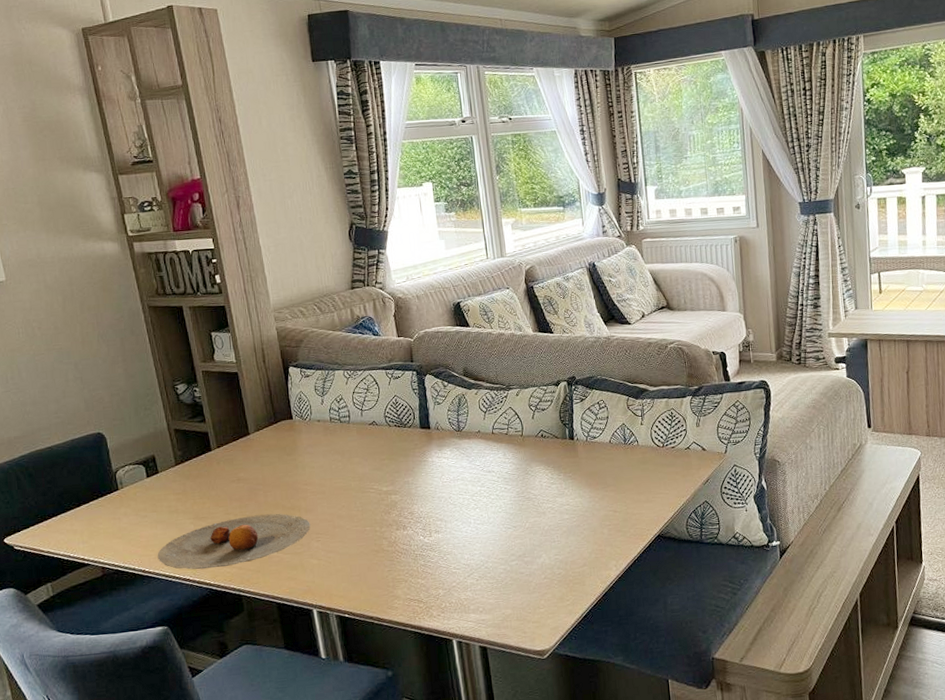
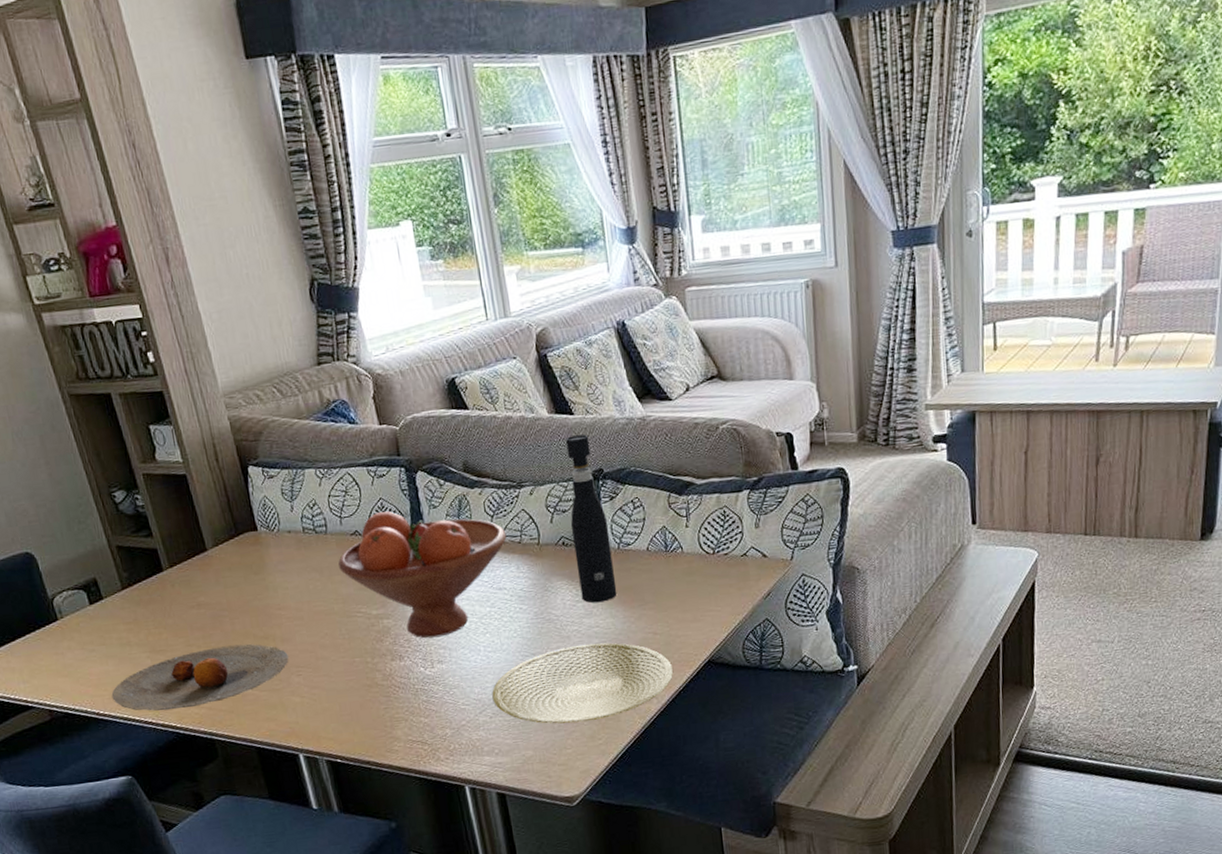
fruit bowl: none [357,406,496,512] -> present [338,511,507,639]
plate: none [479,518,629,587] -> present [492,642,673,724]
pepper grinder: none [546,349,585,485] -> present [566,434,617,603]

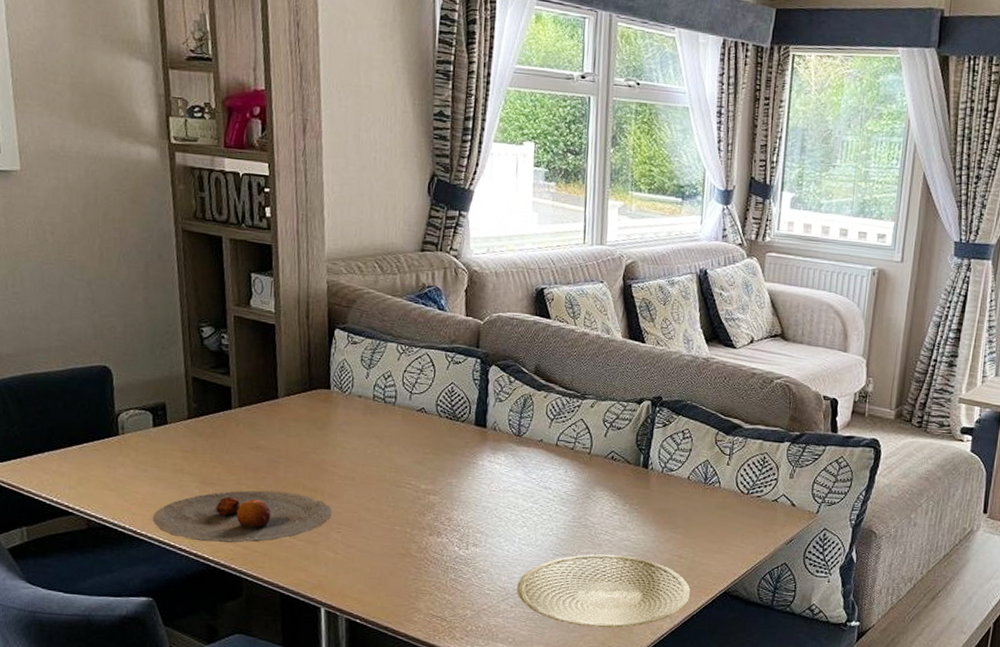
fruit bowl: present [338,511,507,639] -> none [399,395,562,522]
pepper grinder: present [566,434,617,603] -> none [619,362,657,519]

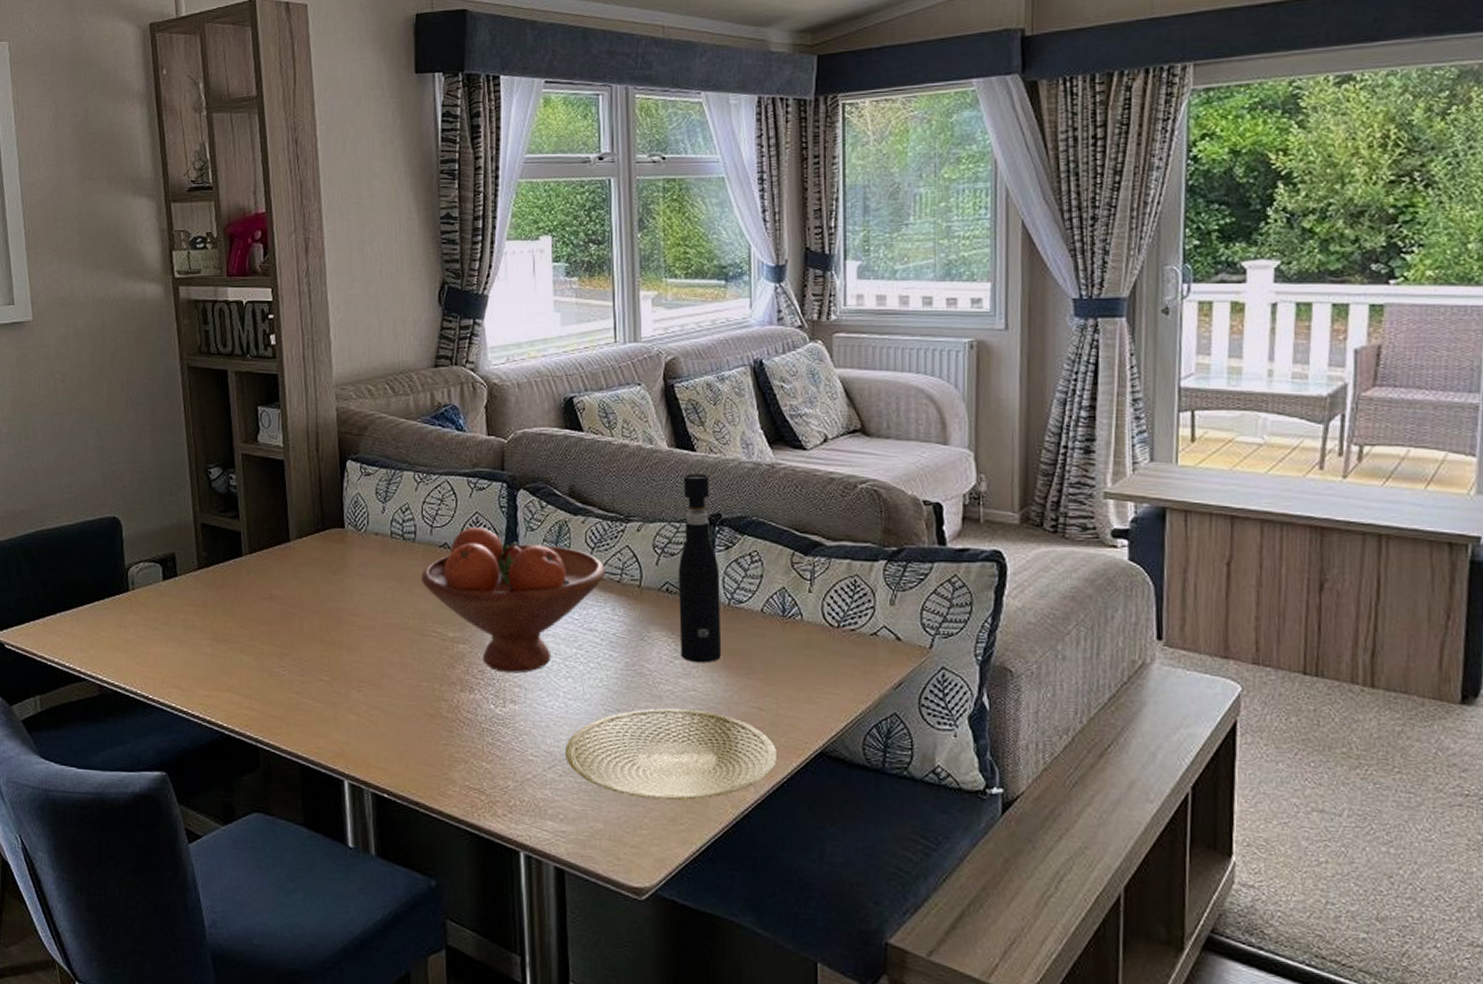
plate: present [152,490,333,543] -> none [164,645,352,708]
fruit bowl: none [399,395,562,522] -> present [422,527,606,674]
pepper grinder: none [619,362,657,519] -> present [678,474,722,663]

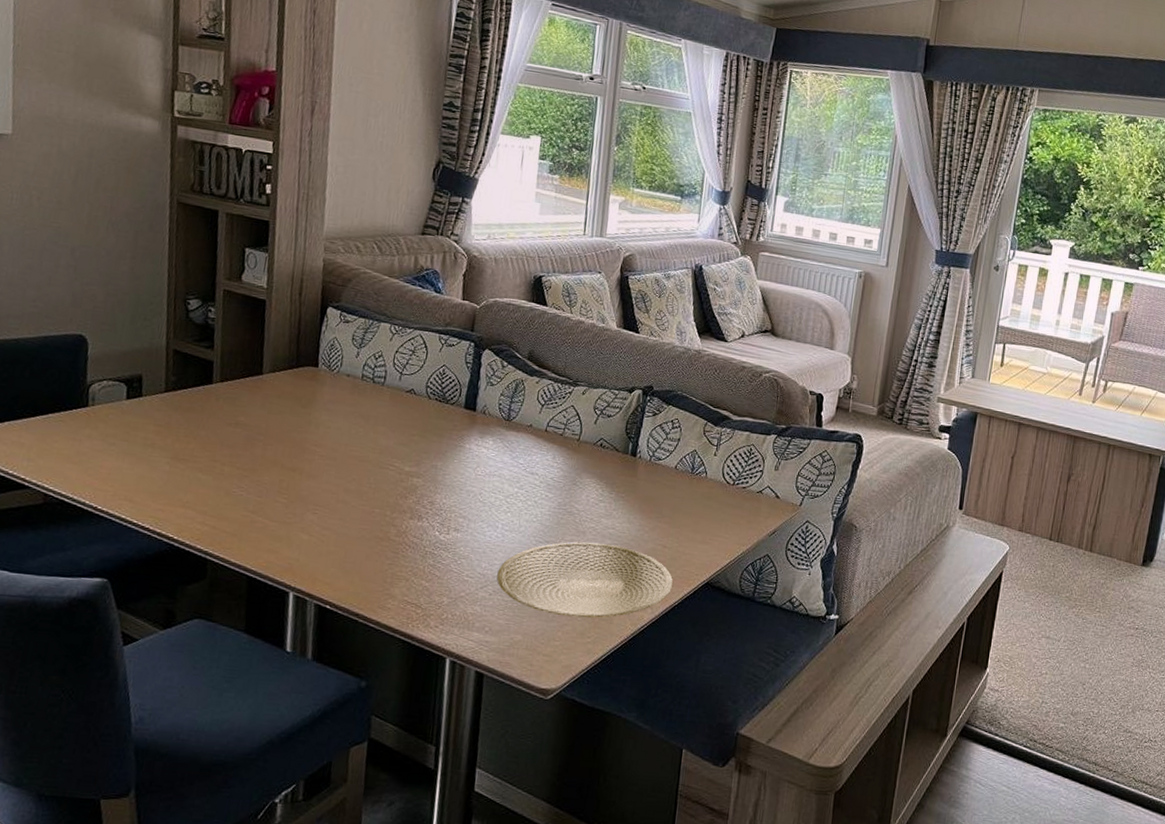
fruit bowl: present [422,527,606,674] -> none [386,377,552,507]
pepper grinder: present [678,474,722,663] -> none [605,351,648,507]

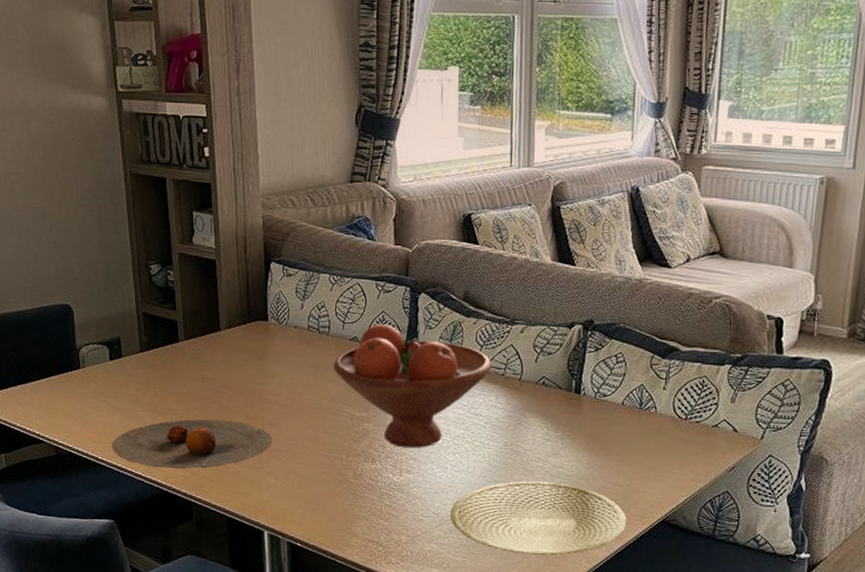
plate: none [115,467,310,523] -> present [111,419,273,469]
fruit bowl: none [386,377,552,507] -> present [334,324,492,449]

